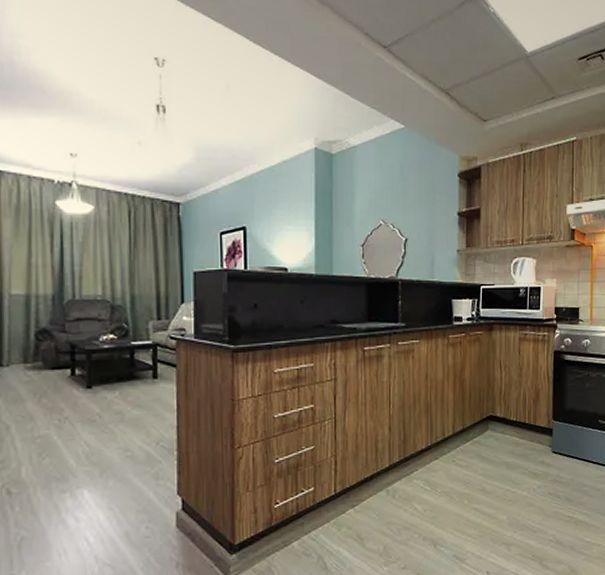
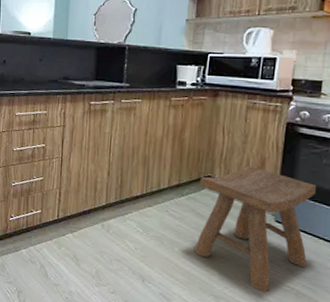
stool: none [482,398,583,527] -> present [195,165,317,292]

